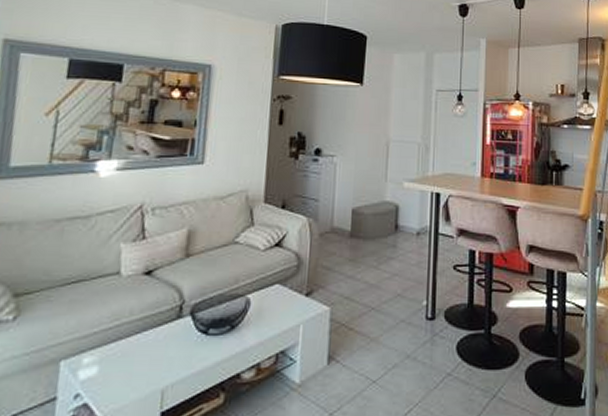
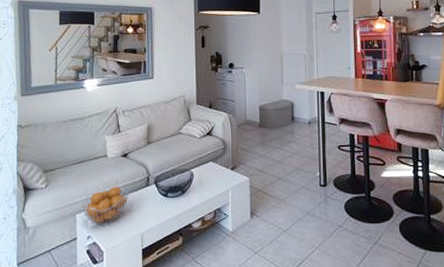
fruit basket: none [70,318,149,379] -> present [82,186,129,226]

